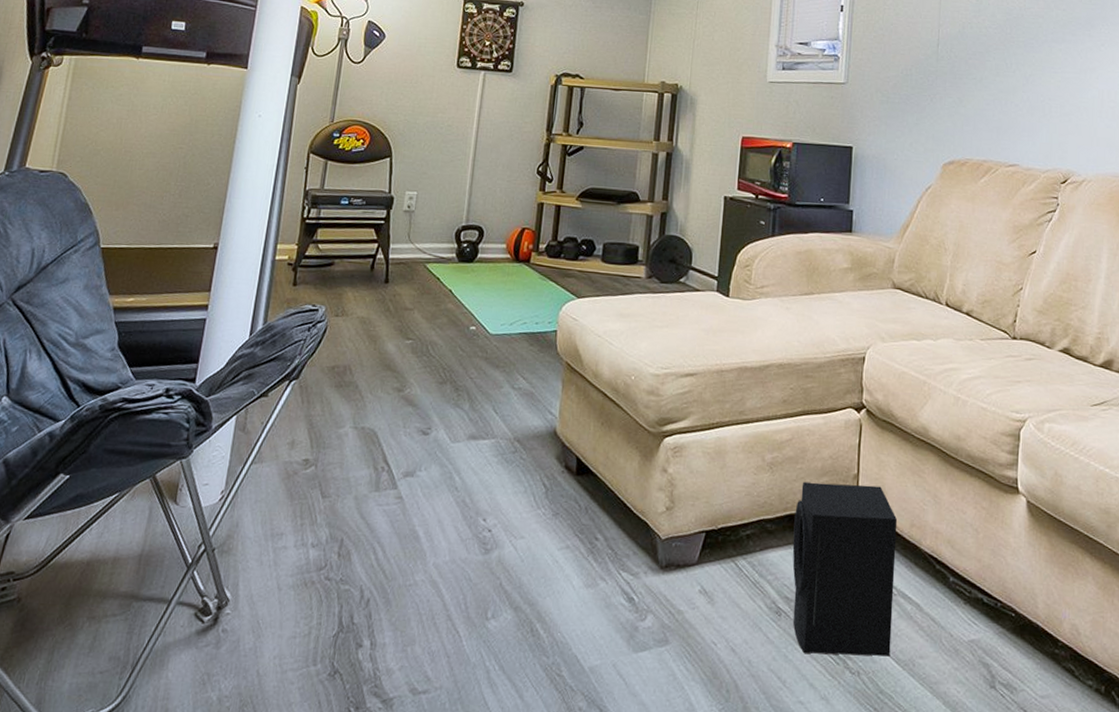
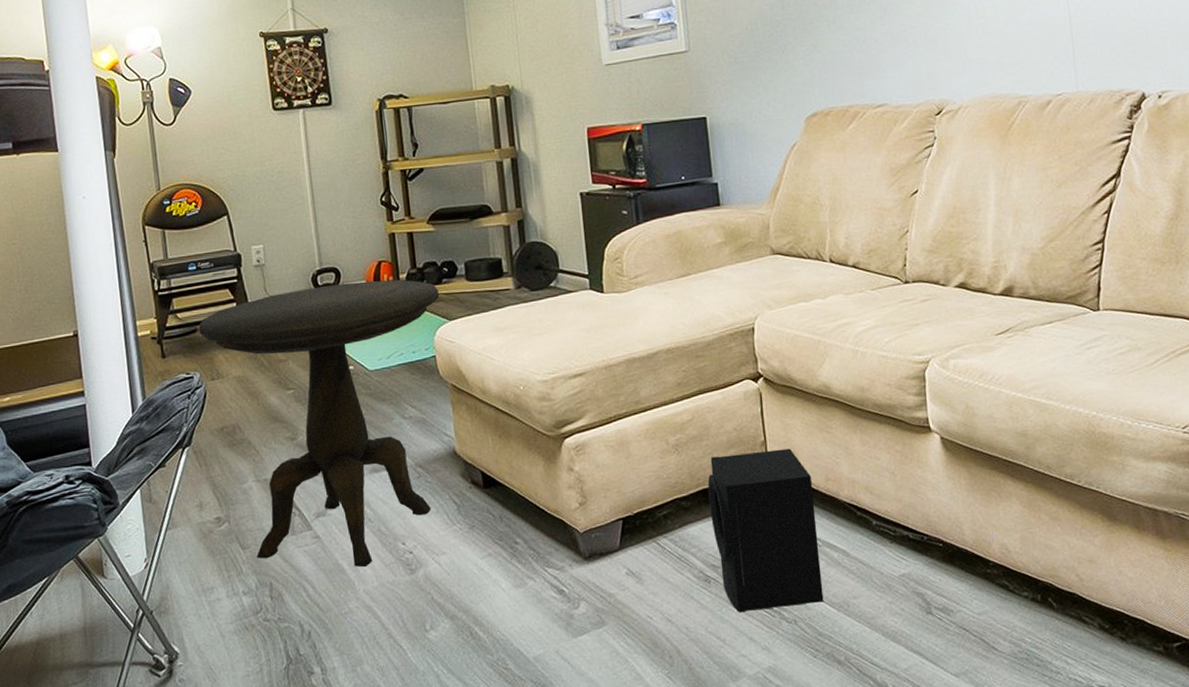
pedestal table: none [335,242,573,539] -> present [198,279,439,568]

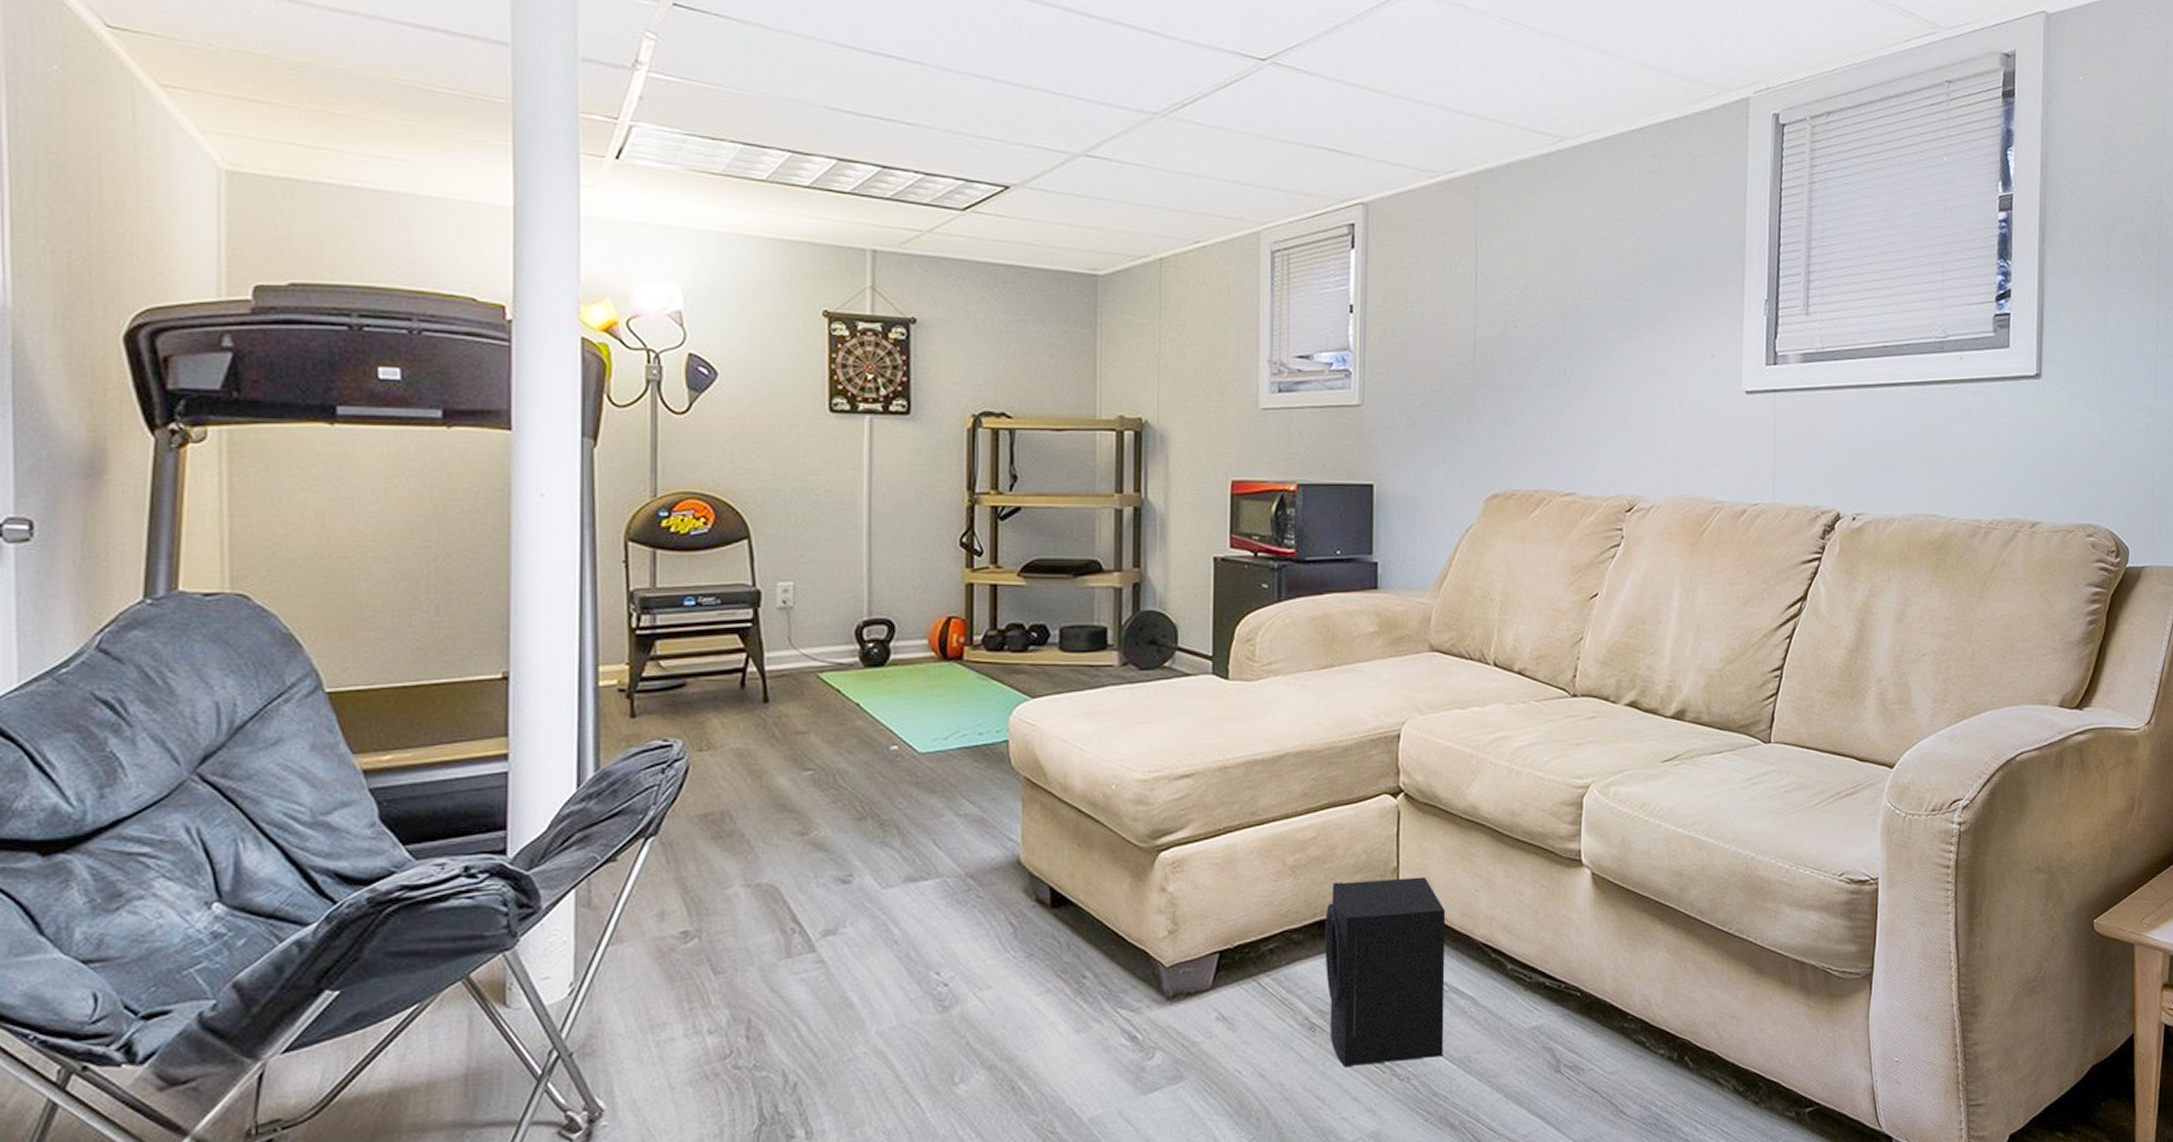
pedestal table: present [198,279,439,568] -> none [688,640,1022,1002]

